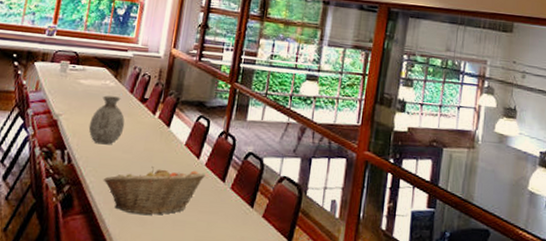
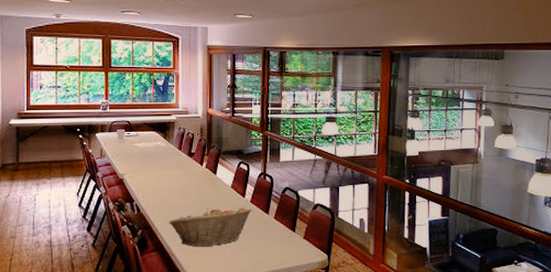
vase: present [88,95,125,145] -> none [149,154,179,194]

